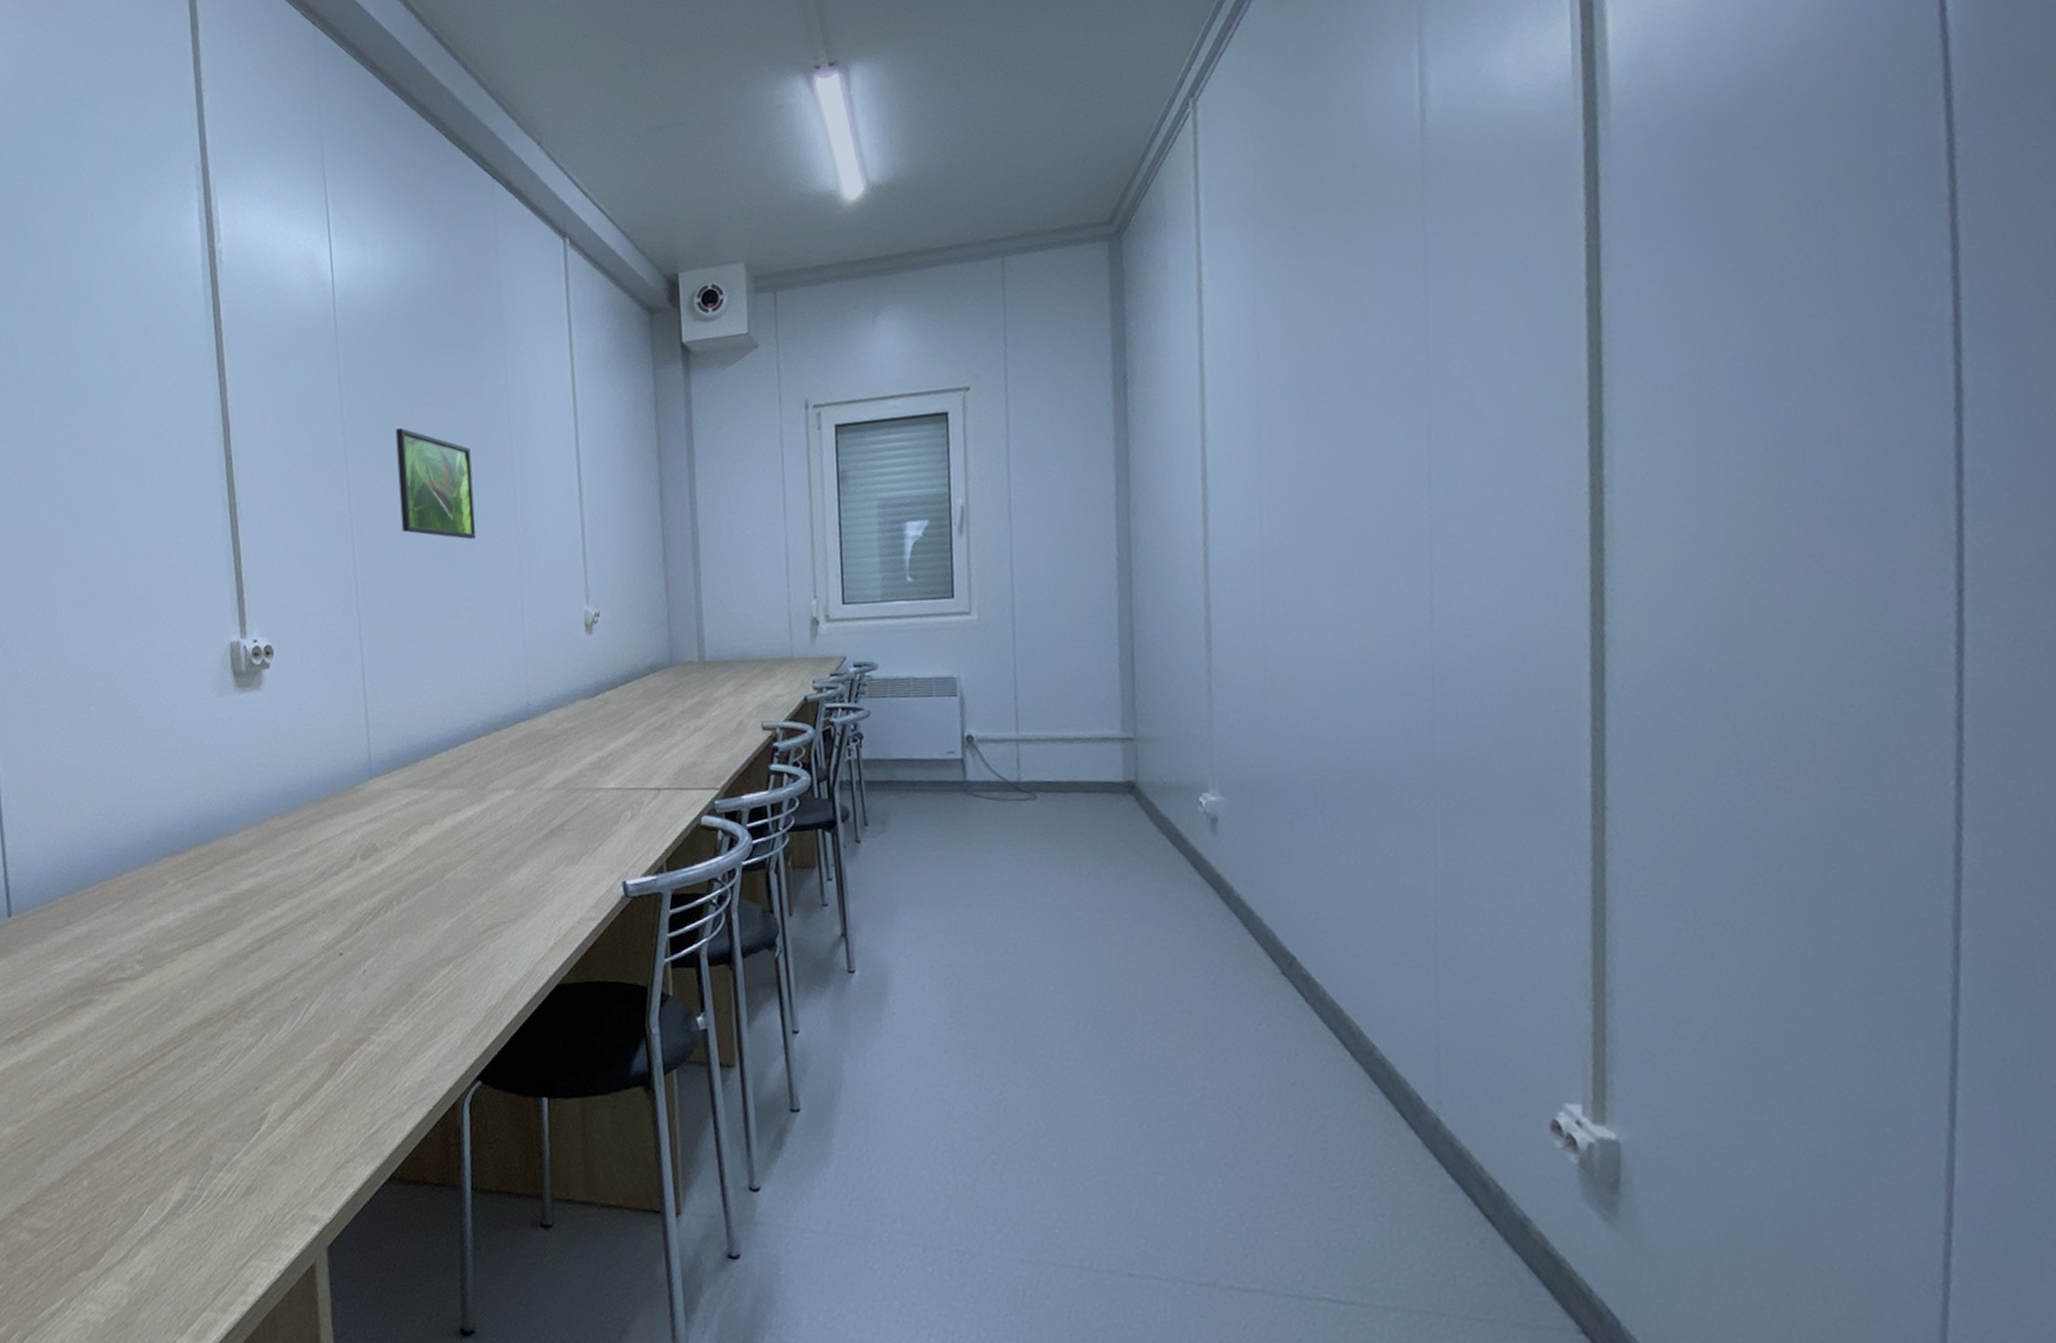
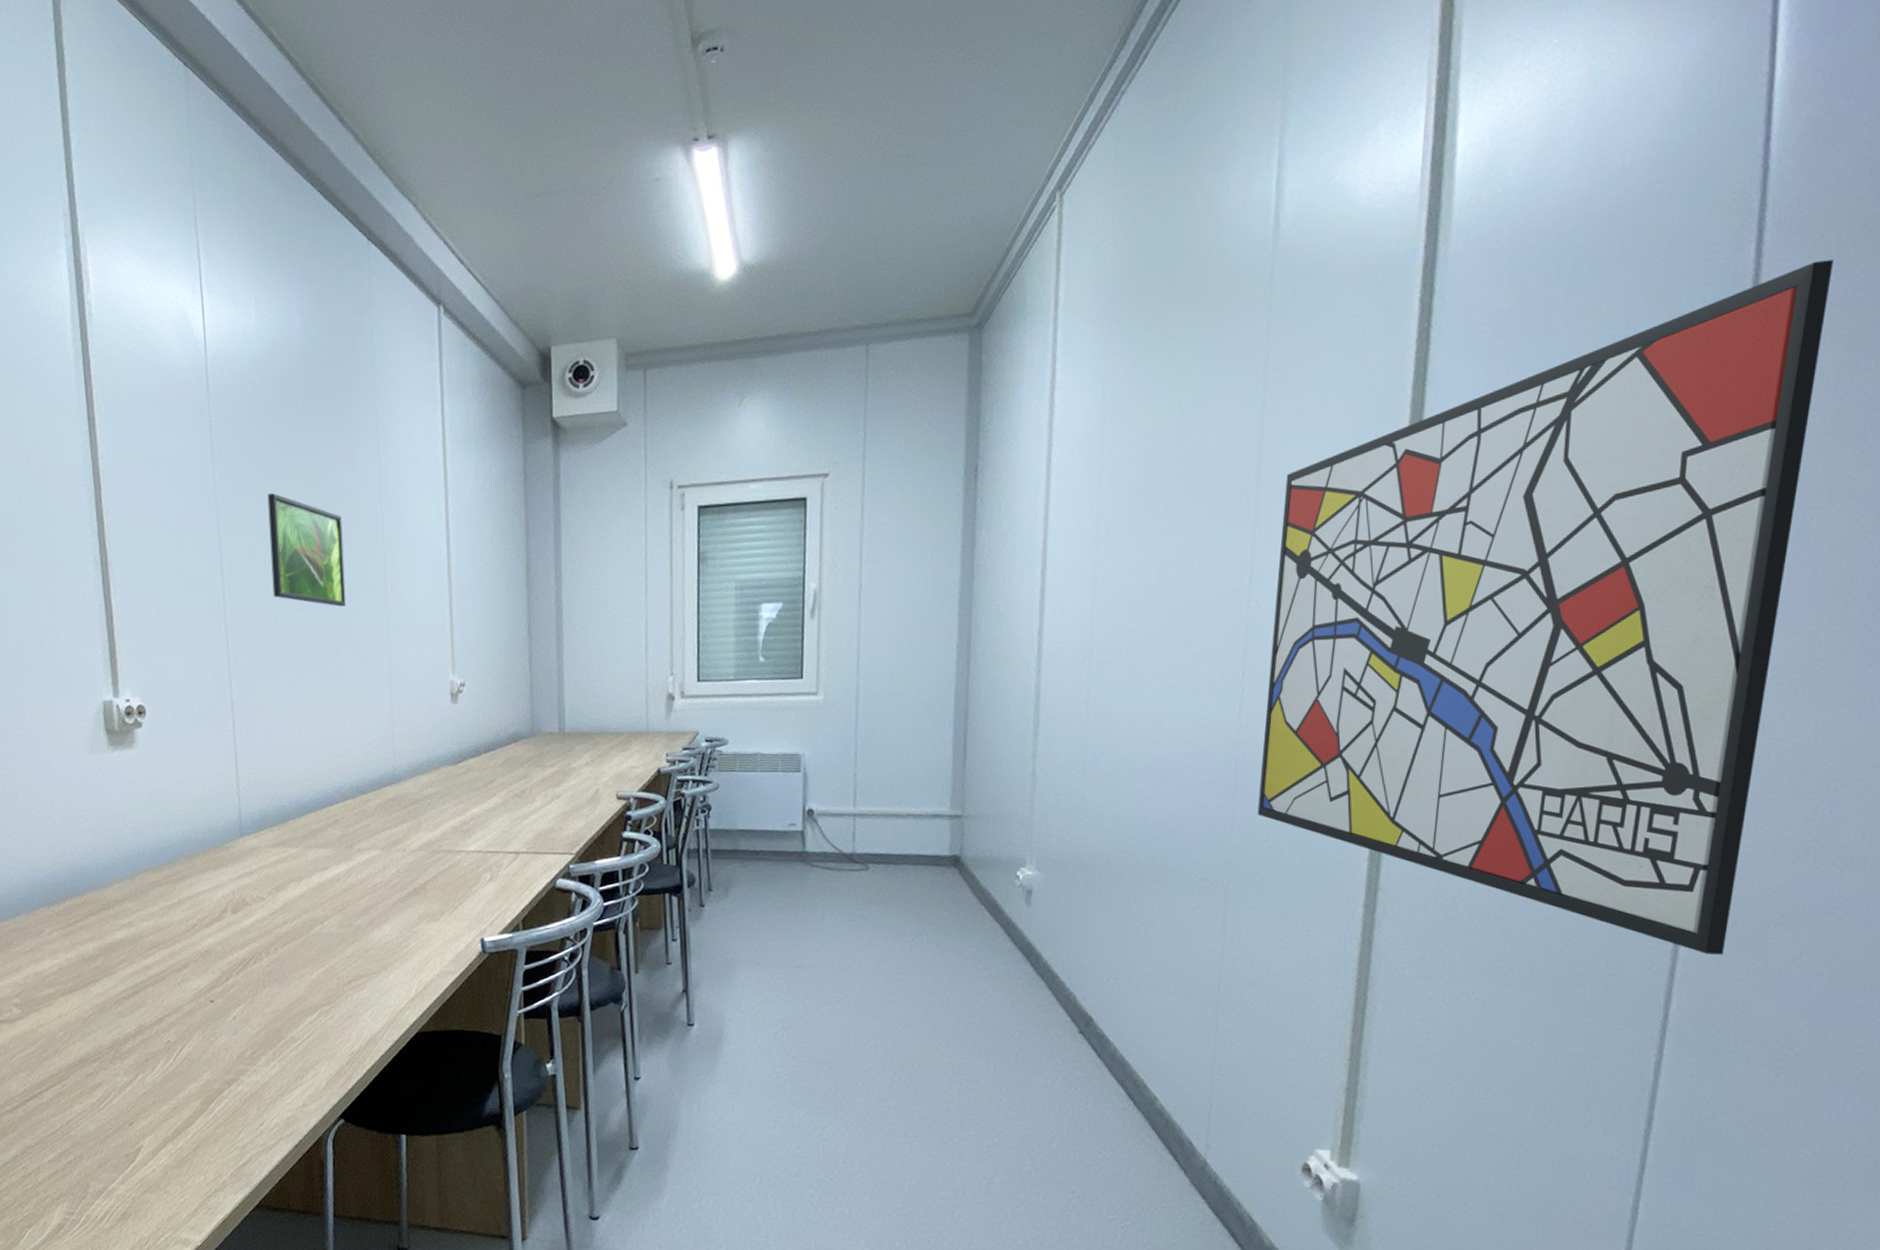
wall art: none [1458,126,2035,875] -> present [1257,260,1833,955]

